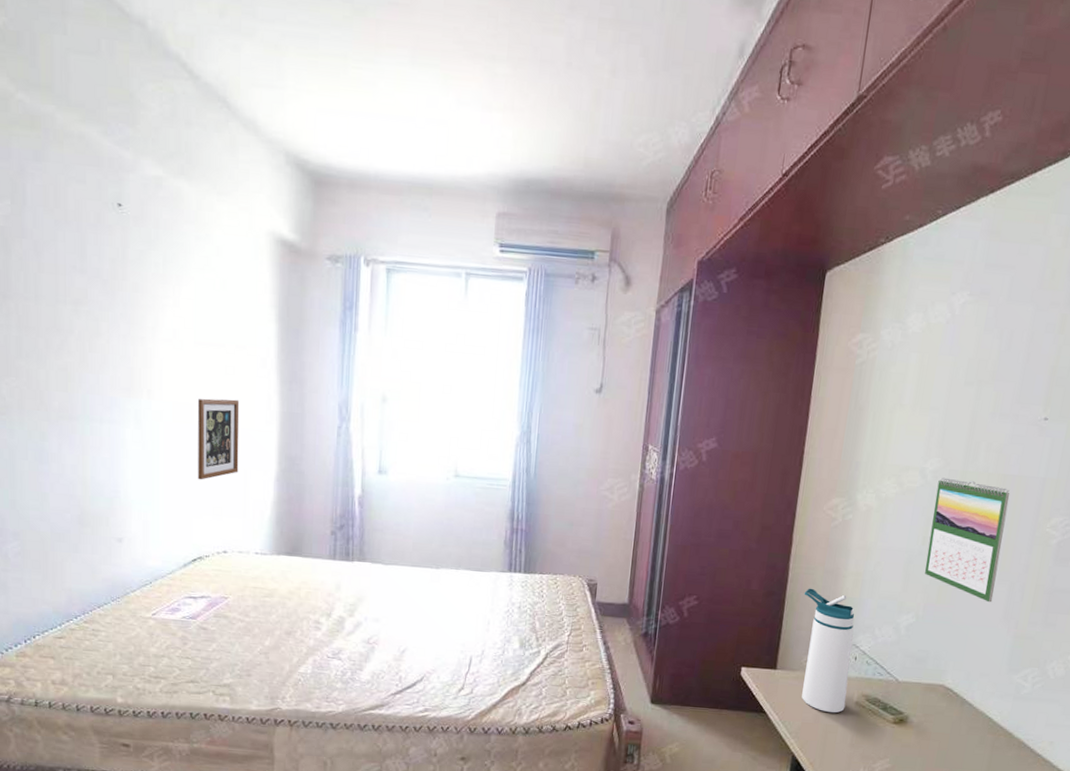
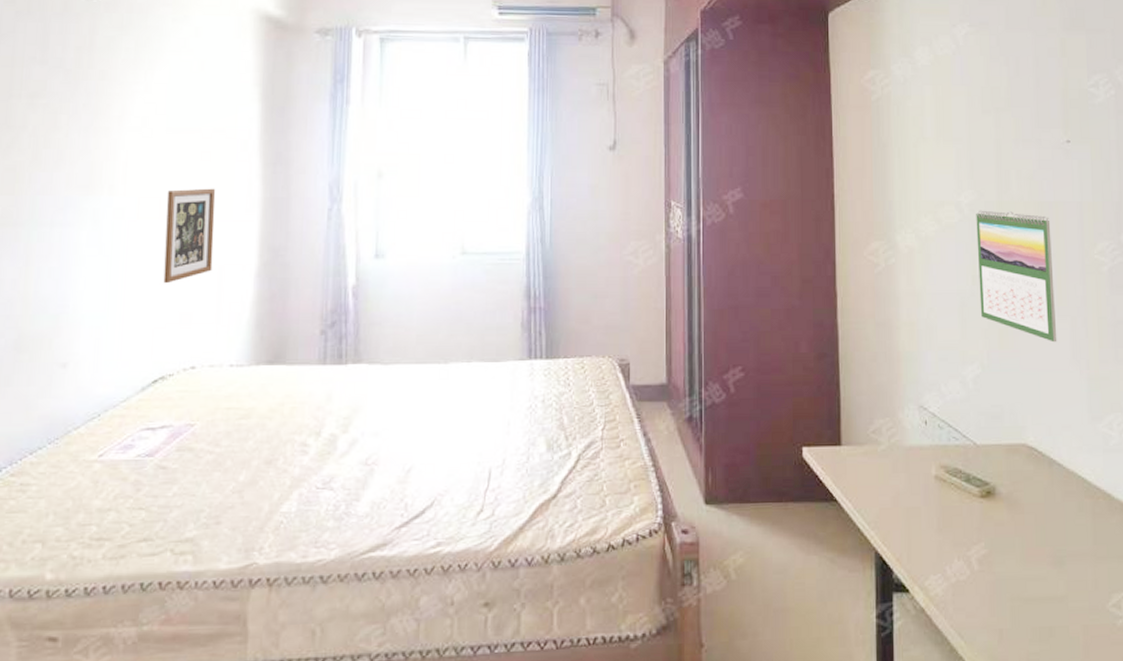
water bottle: present [801,588,855,713] -> none [858,345,924,493]

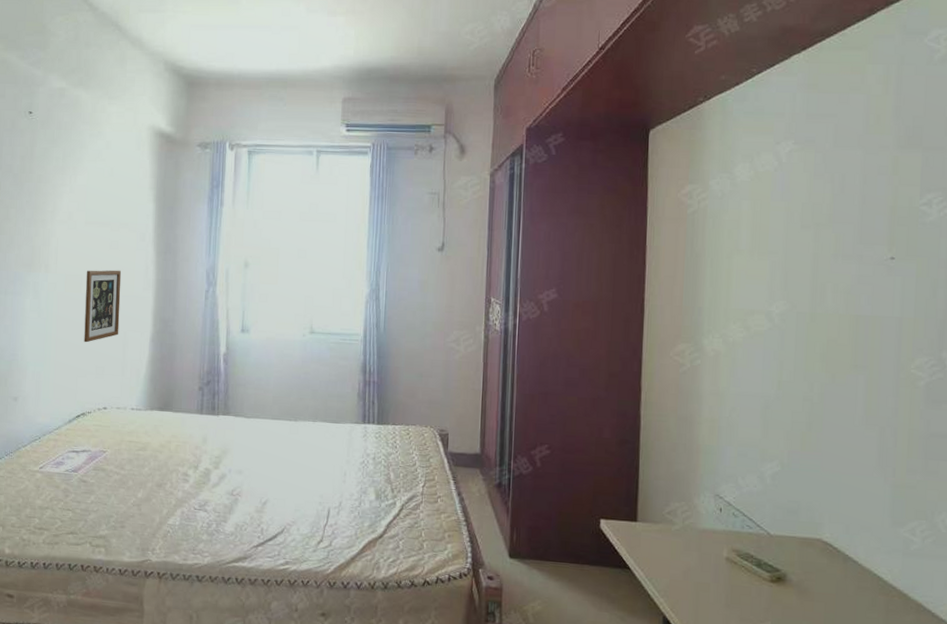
calendar: present [976,210,1057,343] -> none [784,320,866,449]

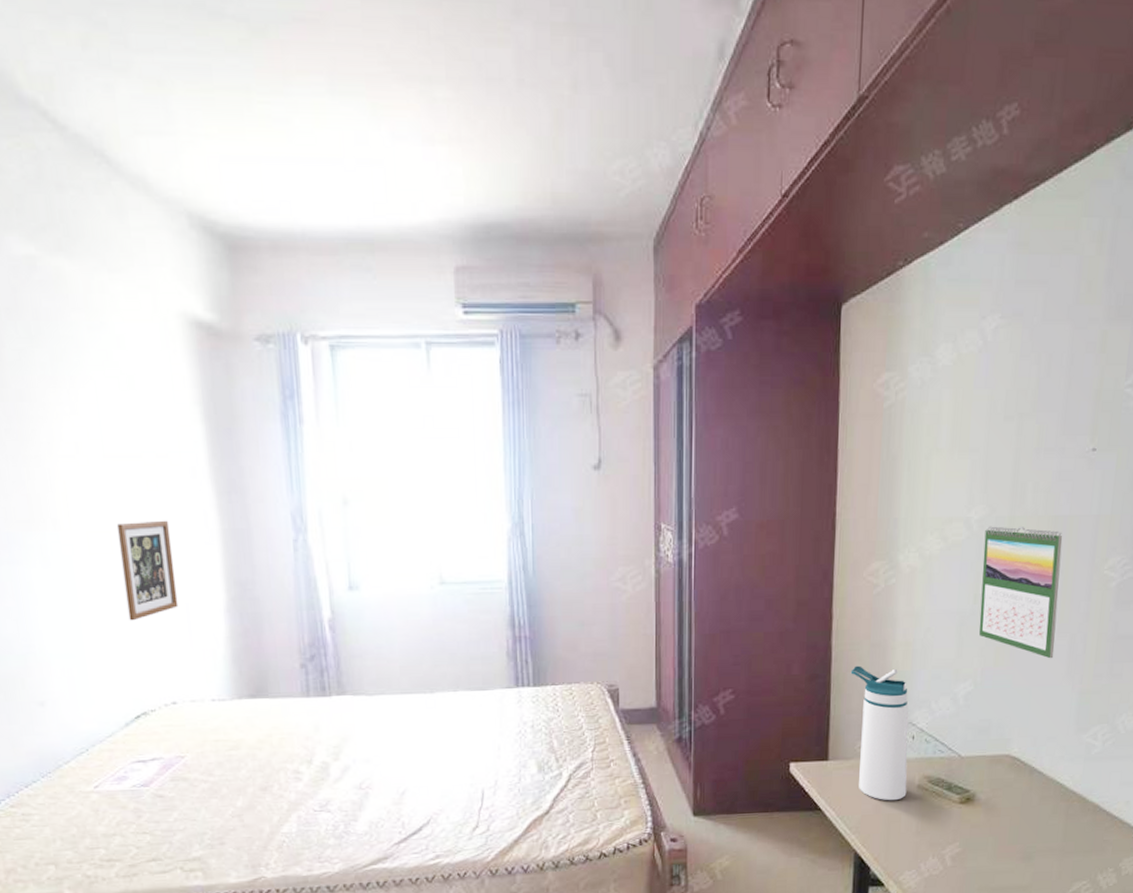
water bottle: none [658,435,716,570] -> present [850,665,909,801]
calendar: none [784,320,866,449] -> present [979,526,1063,659]

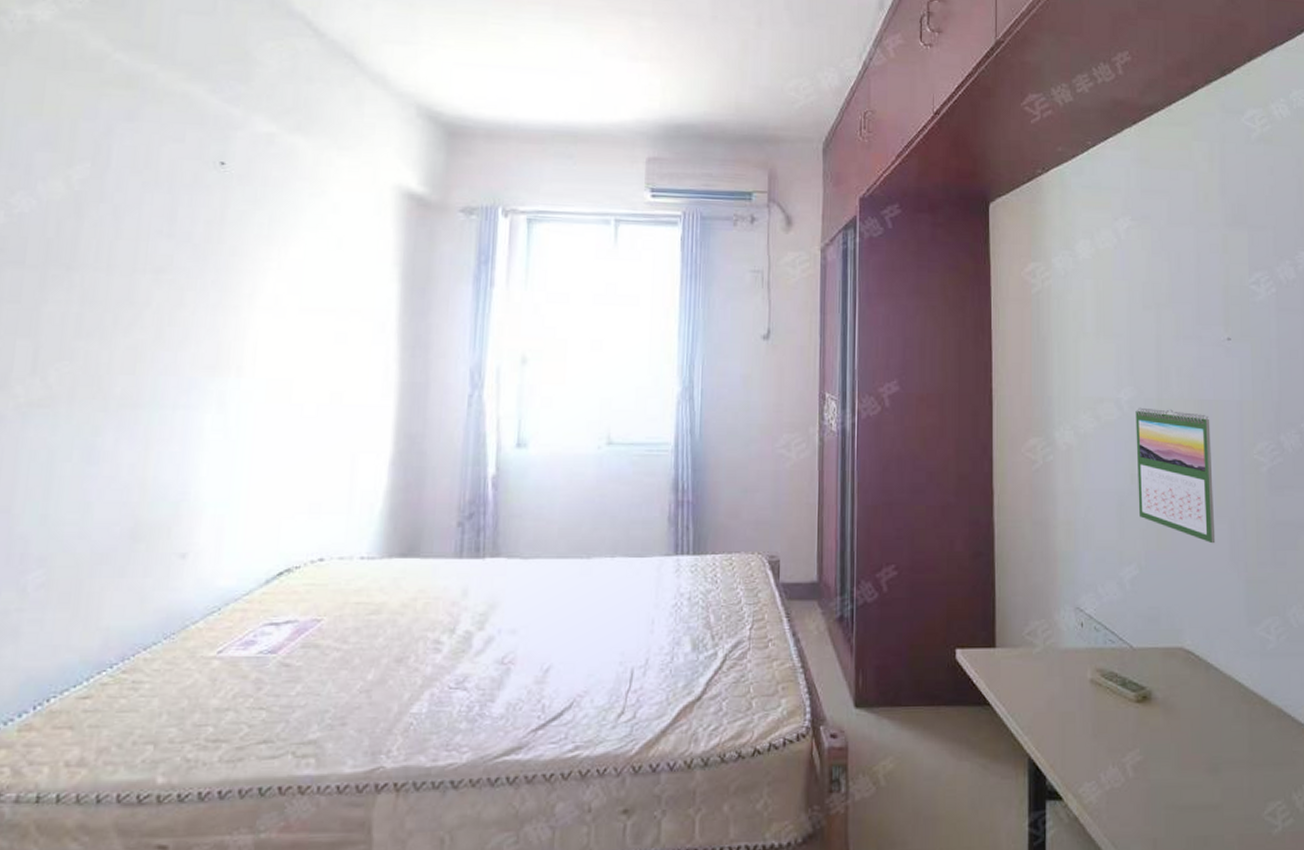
picture frame: present [117,520,179,621] -> none [292,371,350,471]
water bottle: present [850,665,909,801] -> none [1014,544,1080,697]

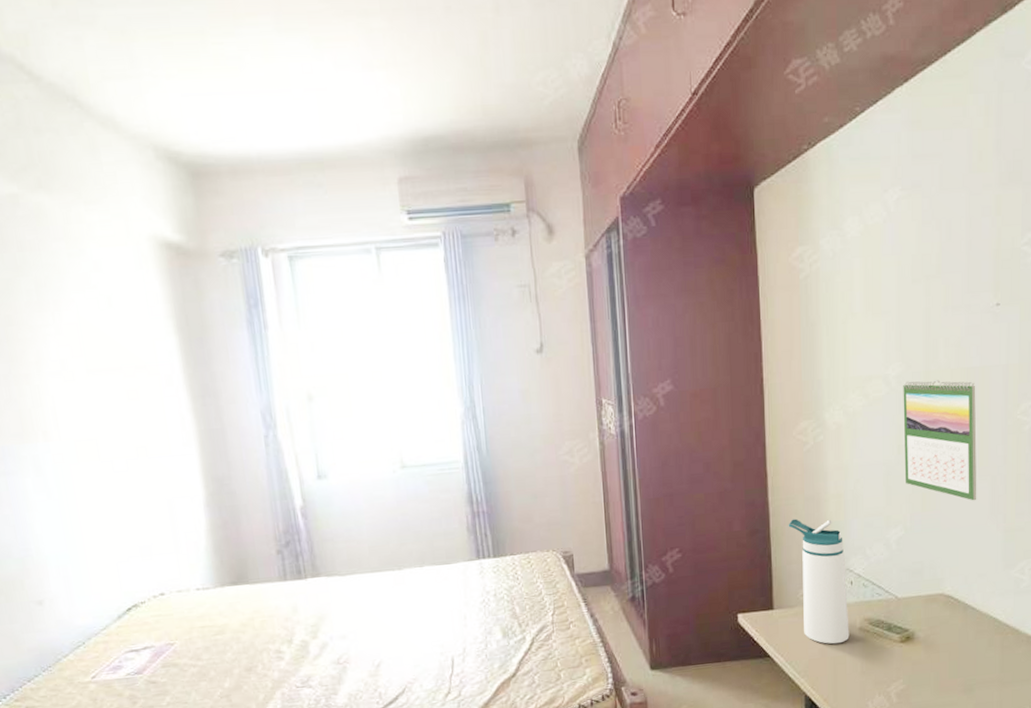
water bottle: none [1014,544,1080,697] -> present [788,519,850,644]

